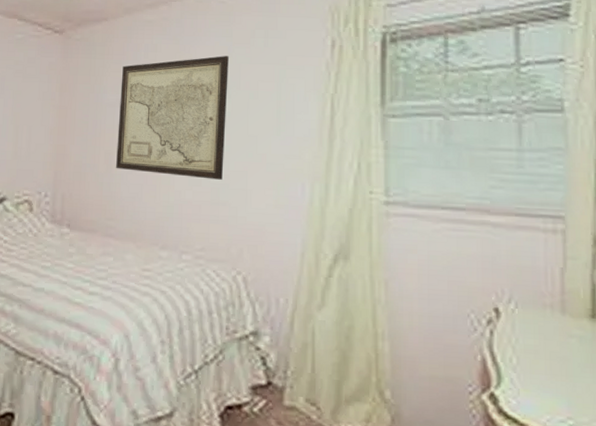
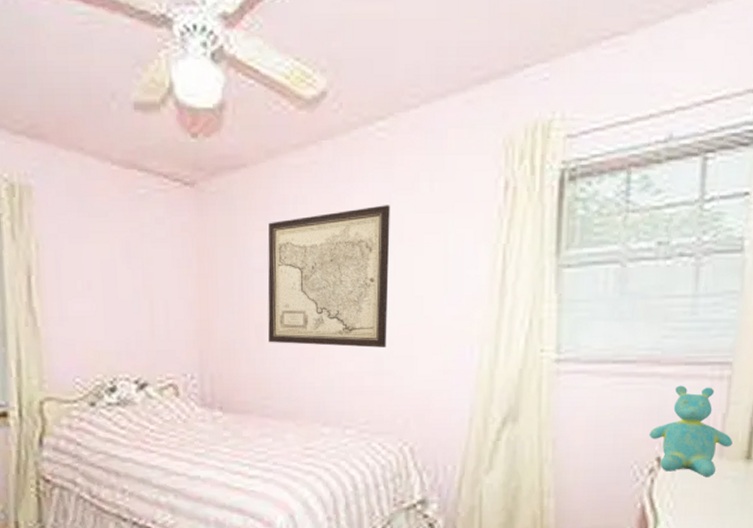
teddy bear: none [484,236,574,333] -> present [649,385,733,477]

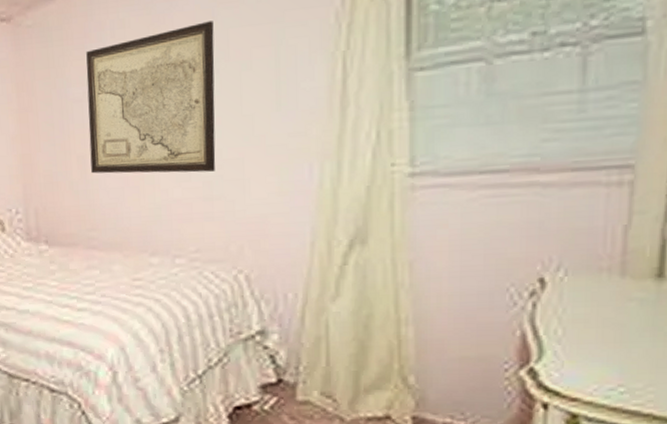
teddy bear: present [649,385,733,477] -> none [528,195,638,299]

